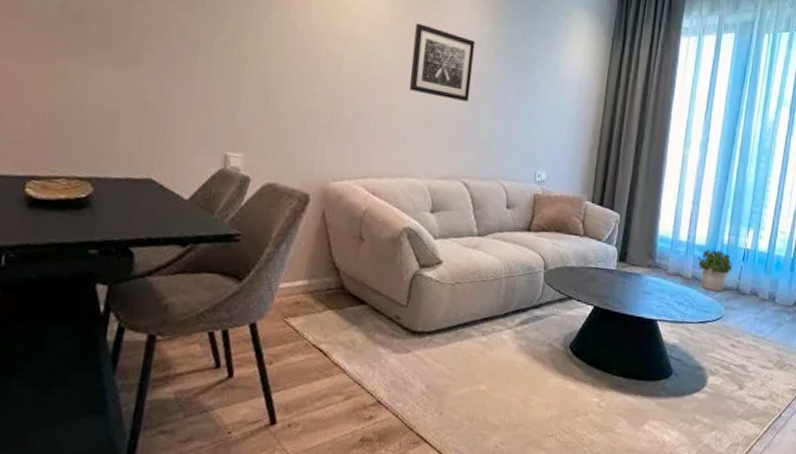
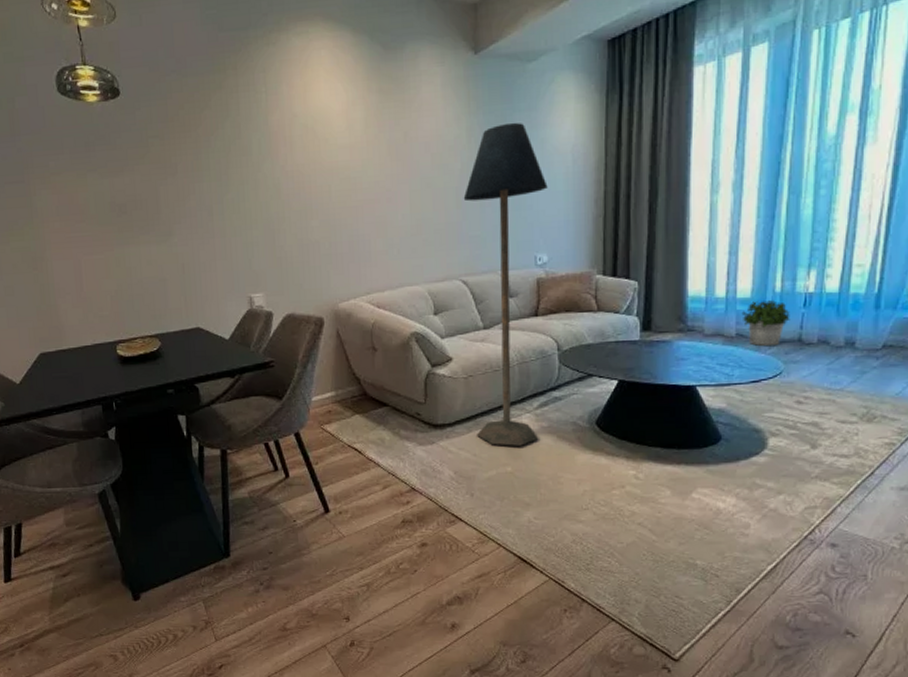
wall art: present [409,23,476,102] -> none [392,136,456,204]
floor lamp: none [456,40,555,363] -> present [463,122,548,446]

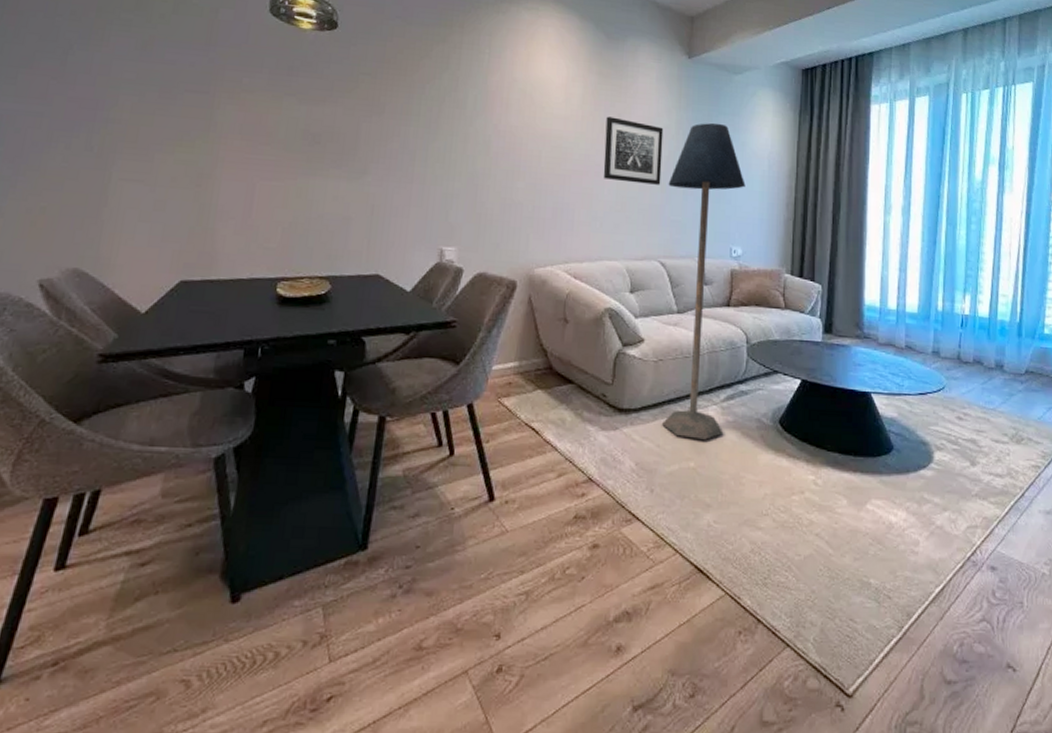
wall art: none [392,136,456,204] -> present [603,116,664,185]
potted plant: present [741,300,790,346] -> none [910,317,950,361]

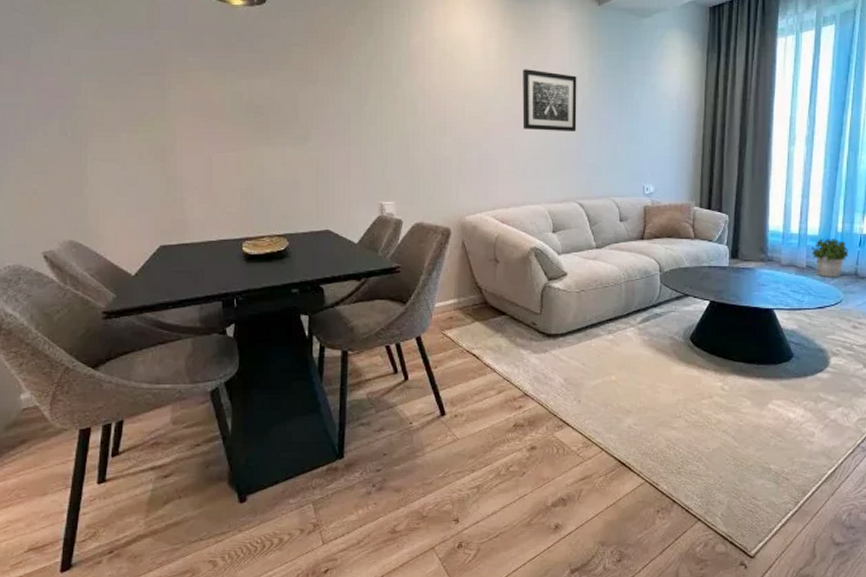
floor lamp: present [662,123,746,440] -> none [583,67,656,357]
potted plant: none [910,317,950,361] -> present [811,239,849,278]

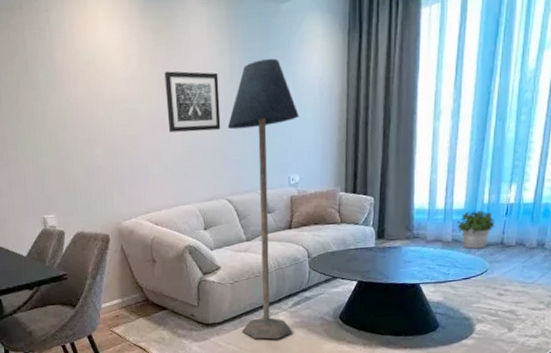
floor lamp: none [583,67,656,357] -> present [227,58,299,339]

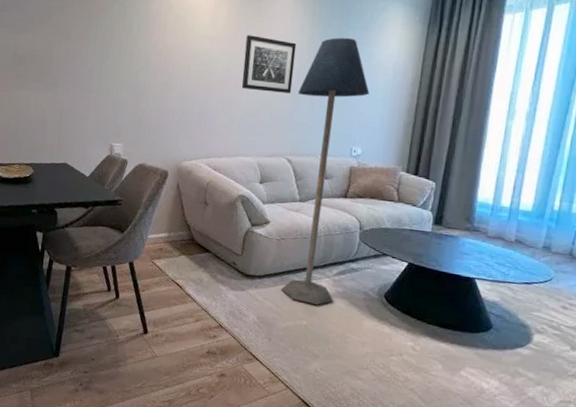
potted plant: present [457,210,495,249] -> none [522,215,565,256]

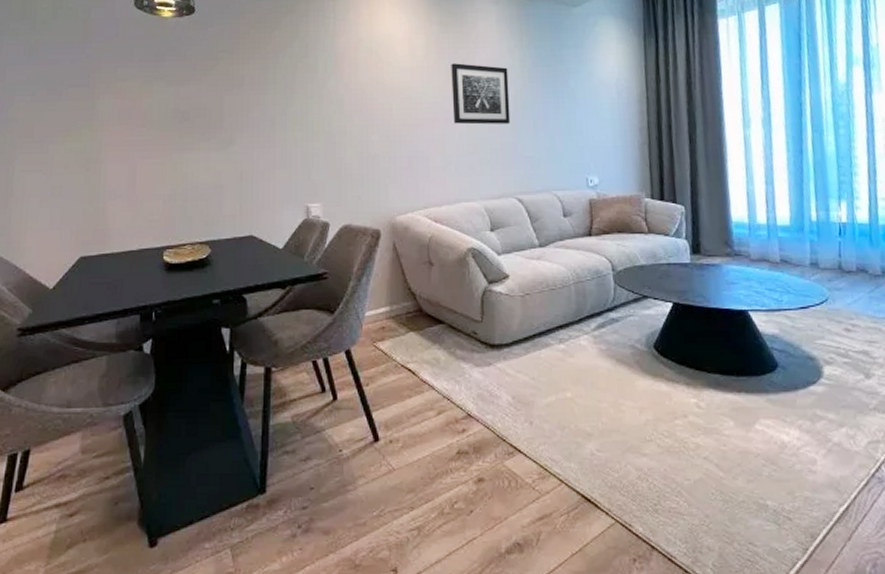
floor lamp: present [281,37,370,305] -> none [517,56,597,370]

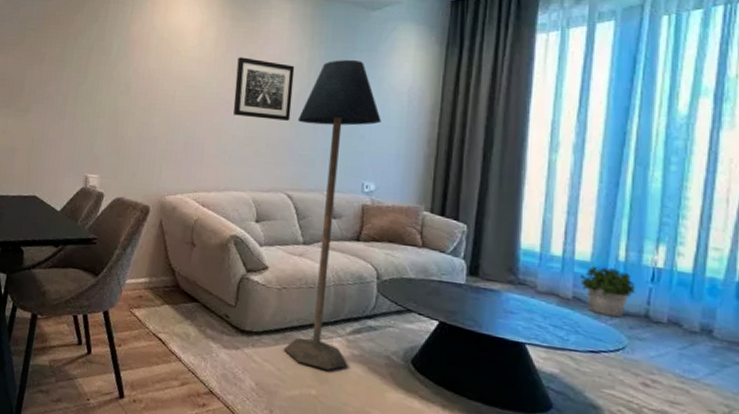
floor lamp: none [517,56,597,370] -> present [284,59,381,370]
potted plant: none [783,229,829,273] -> present [579,266,636,318]

